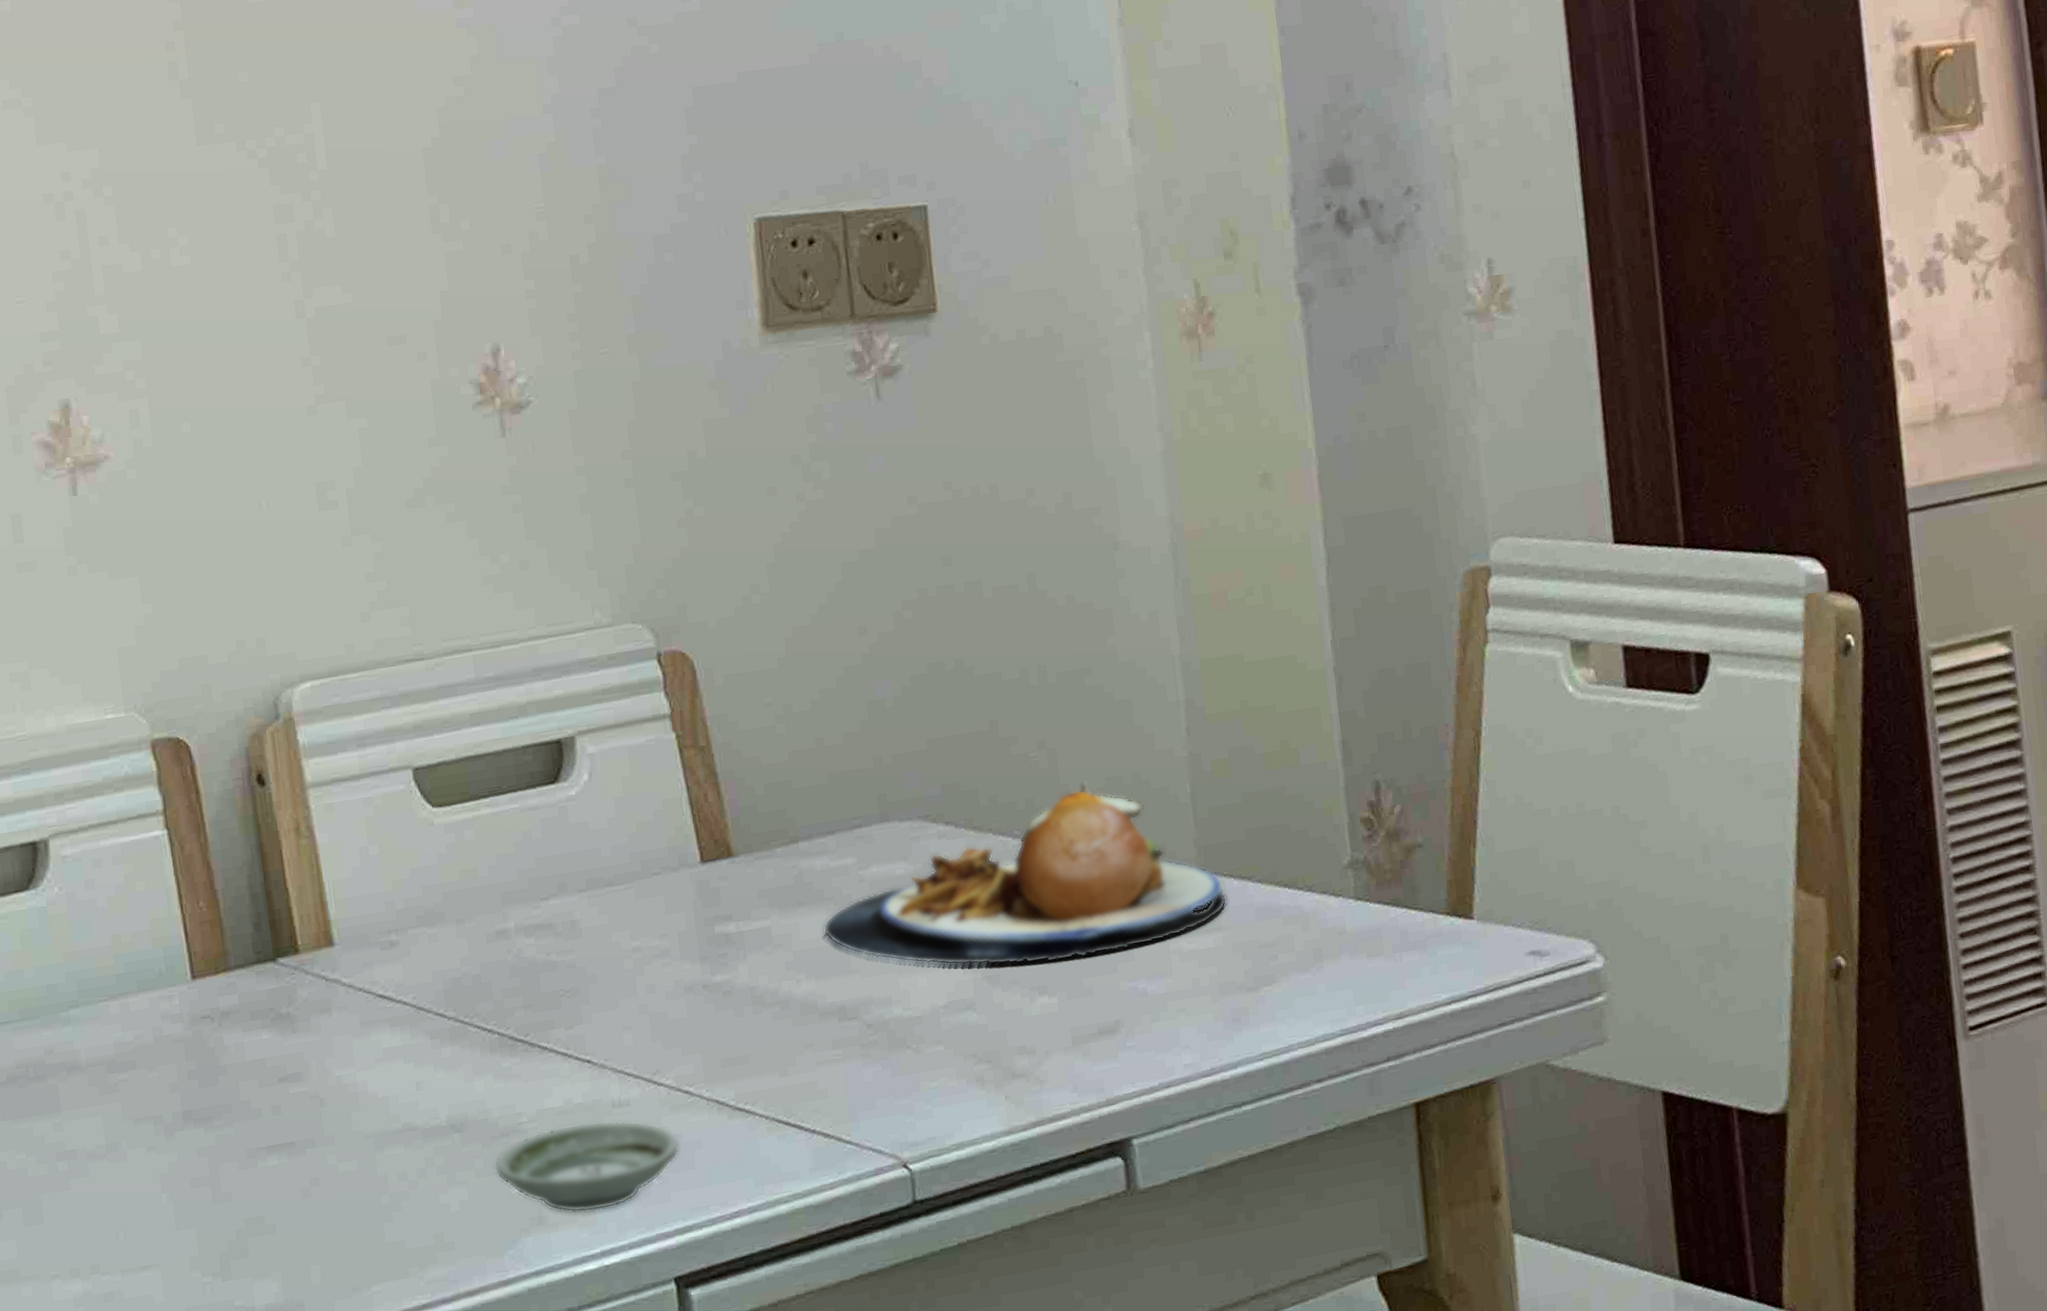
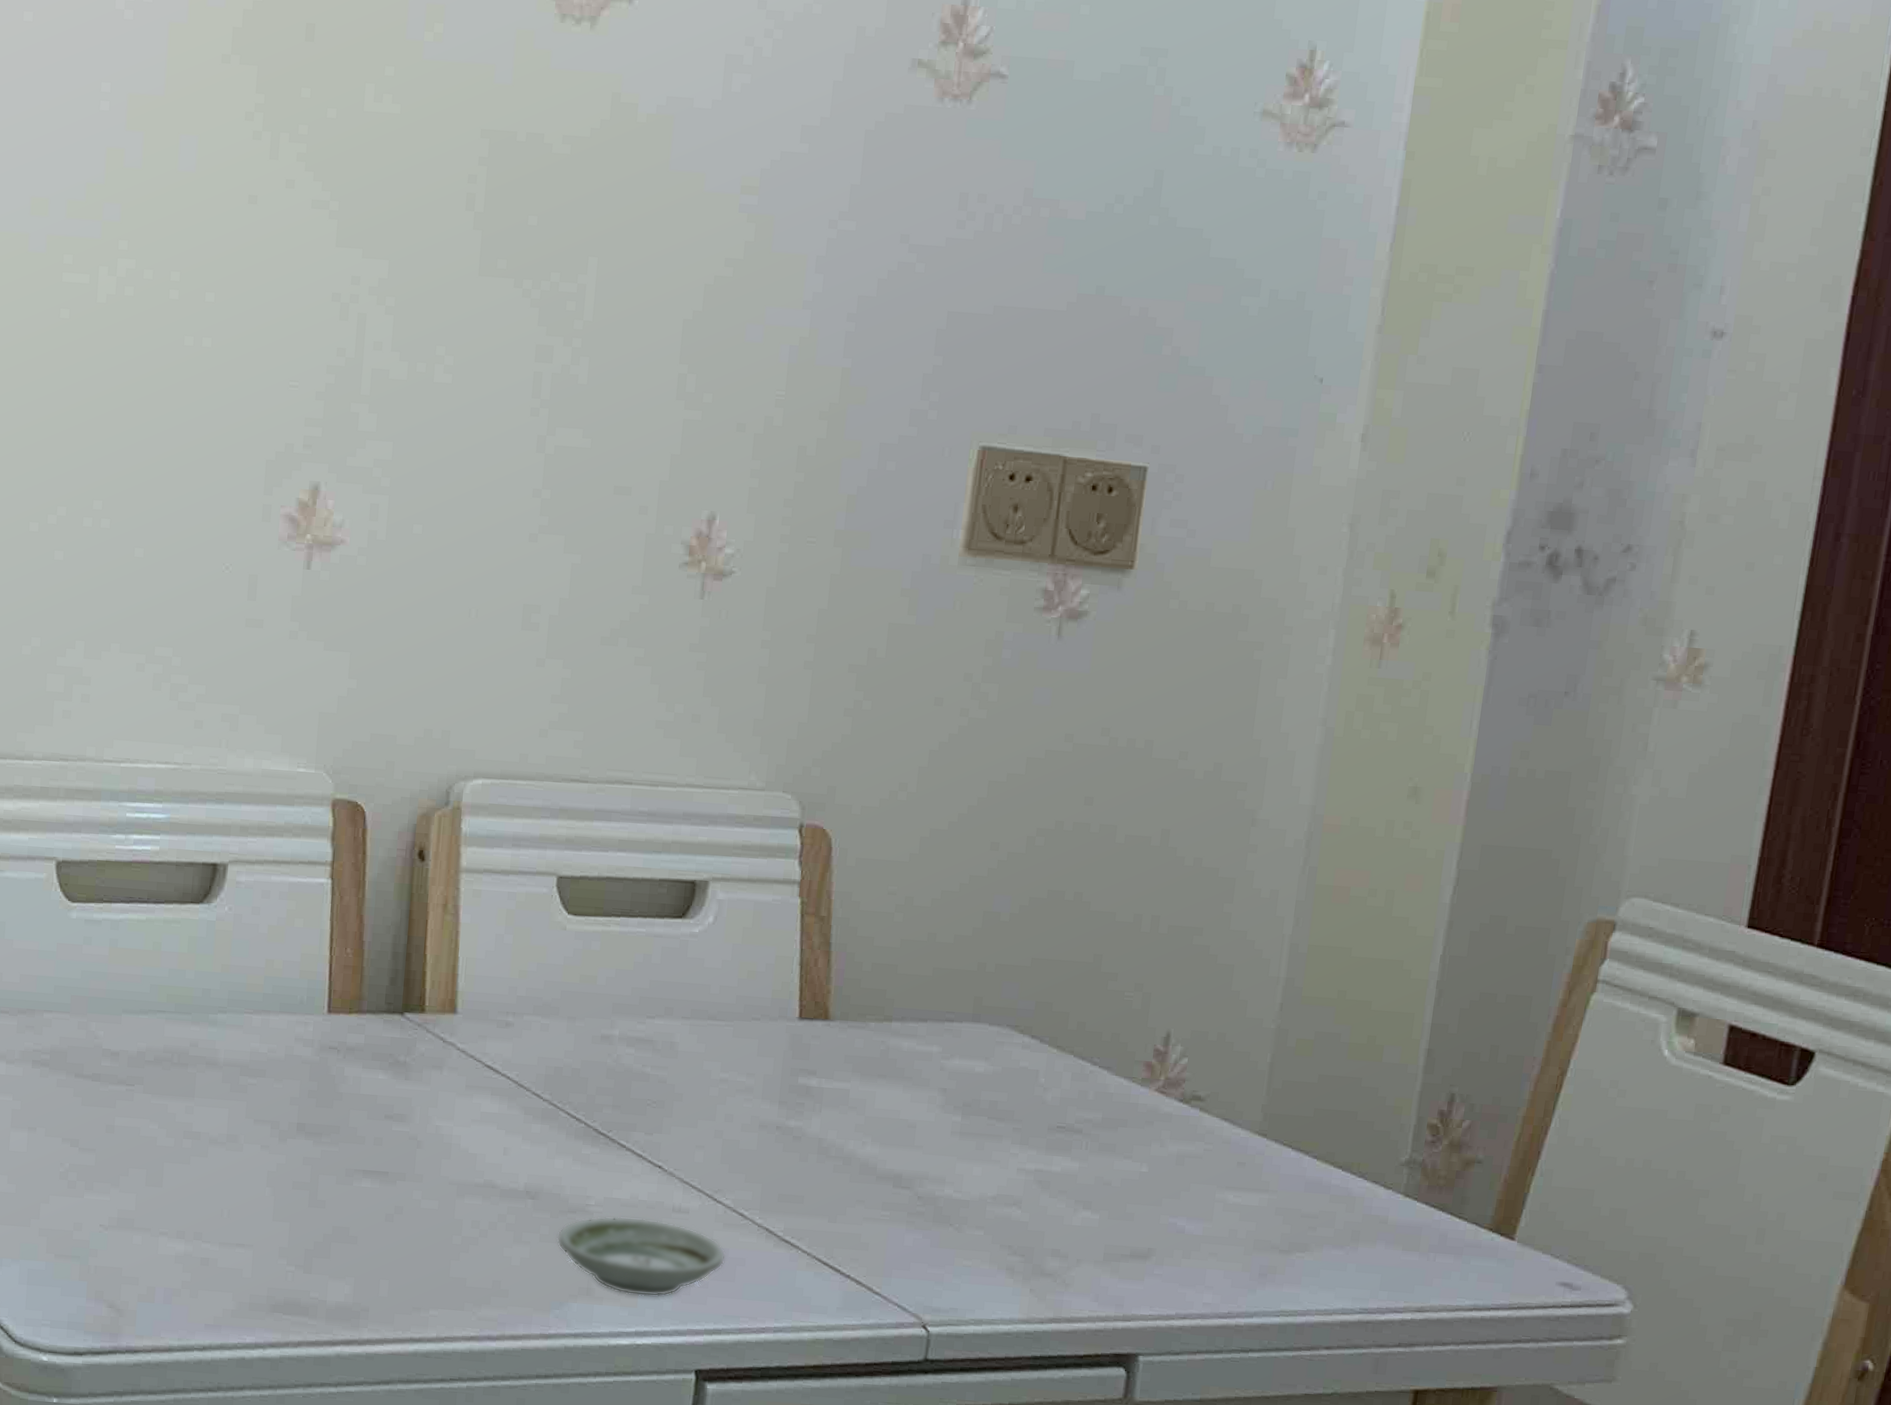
plate: present [823,789,1227,966] -> none [896,1035,1281,1189]

